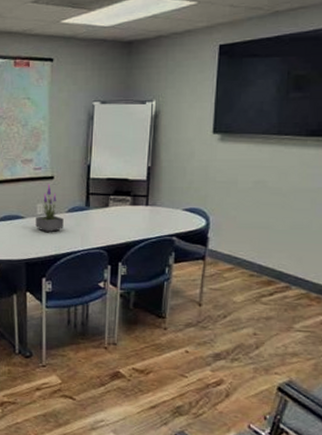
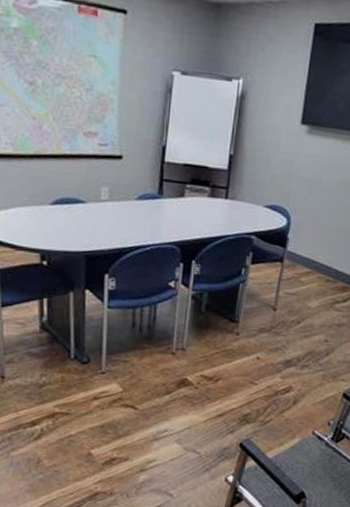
potted plant: present [36,184,64,232] -> none [99,164,132,222]

